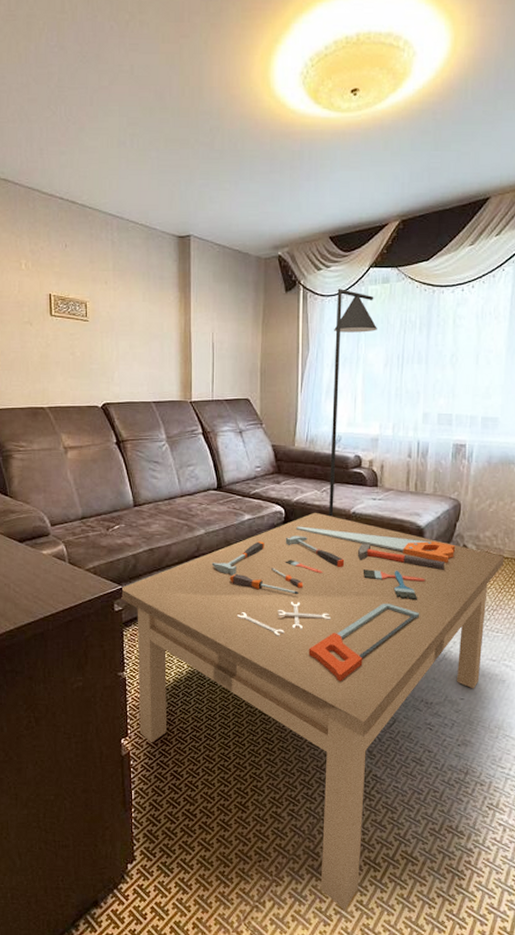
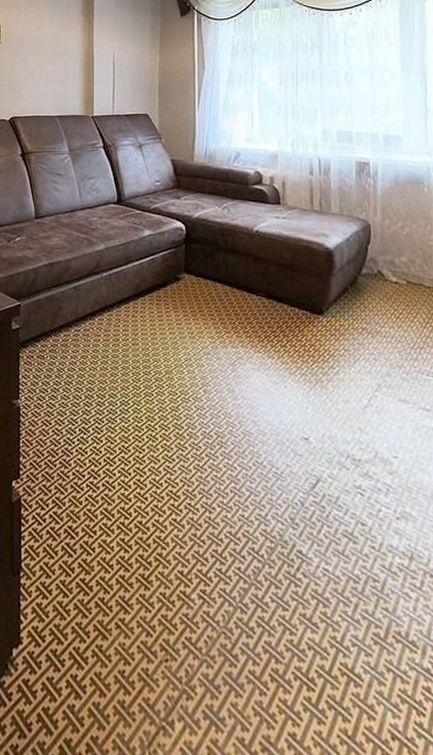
coffee table: present [121,512,505,911] -> none [19,229,426,747]
floor lamp: present [329,289,377,517] -> none [228,13,270,235]

